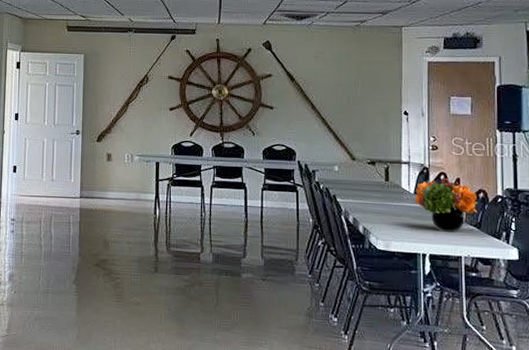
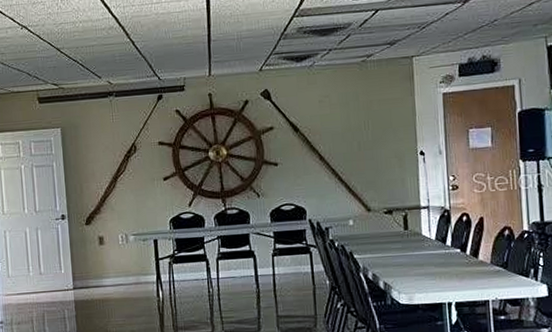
flower arrangement: present [415,178,478,233] -> none [437,218,503,277]

